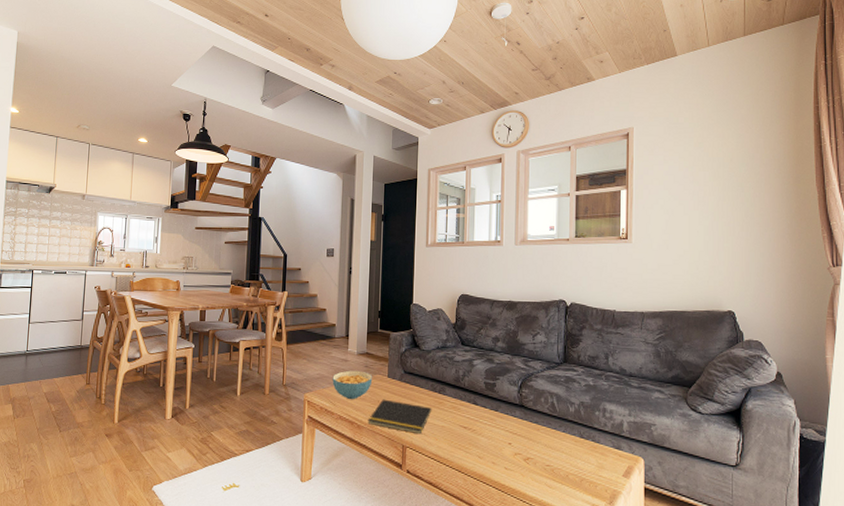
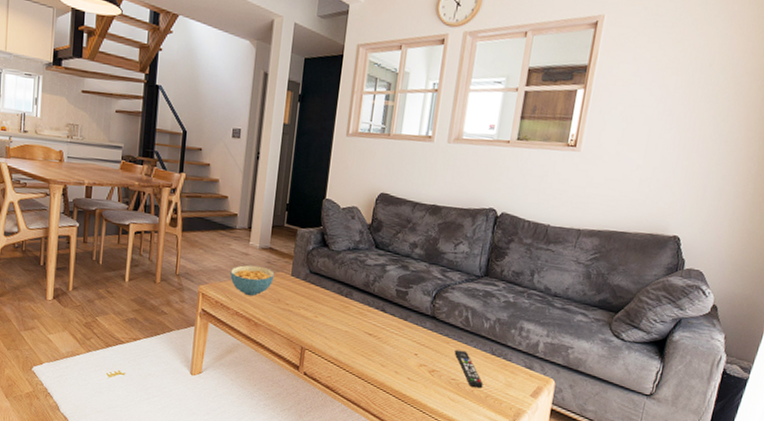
notepad: present [367,399,432,435] -> none [266,298,337,338]
remote control: none [545,436,577,472] -> present [454,349,484,388]

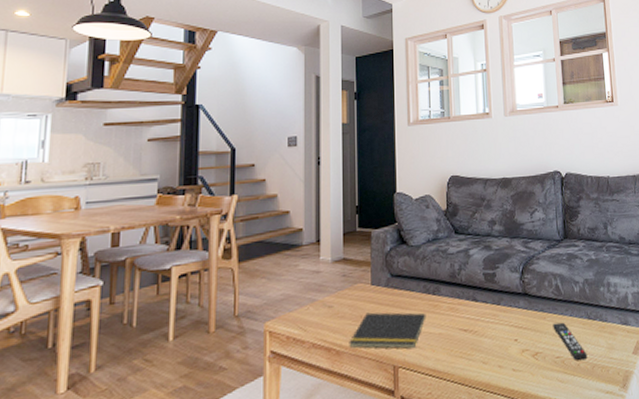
cereal bowl: present [230,265,275,296] -> none [301,282,353,321]
notepad: none [266,298,337,338] -> present [349,312,426,349]

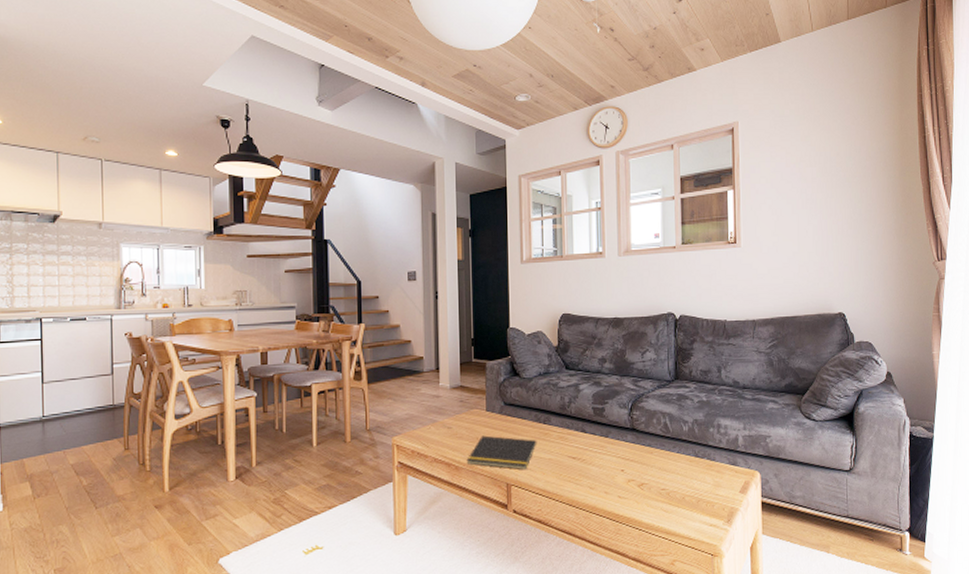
remote control: present [553,322,588,360] -> none [659,458,693,493]

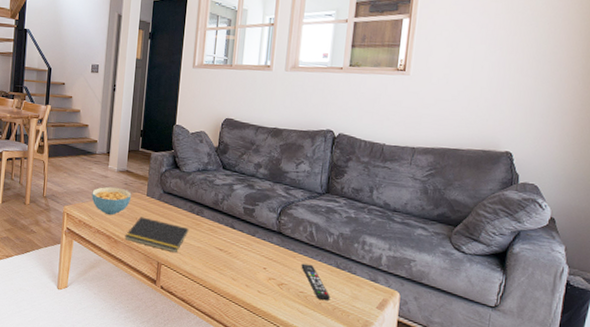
cereal bowl: none [423,406,469,440] -> present [91,186,132,216]
remote control: none [659,458,693,493] -> present [301,263,331,300]

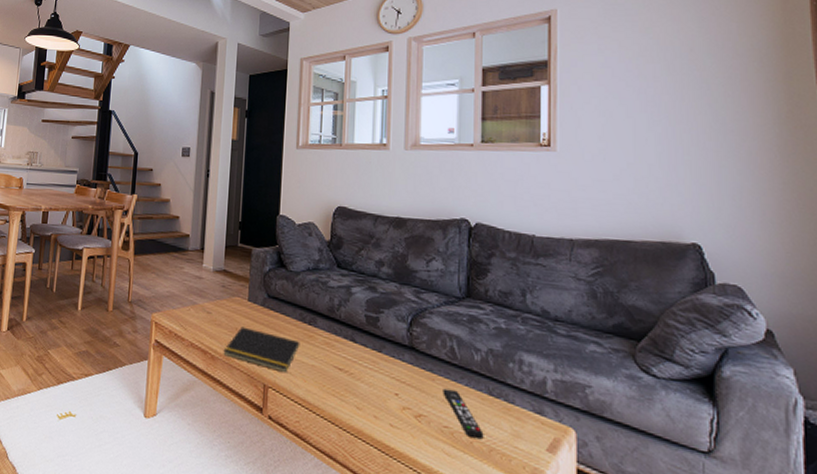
cereal bowl: present [91,186,132,216] -> none [184,289,231,325]

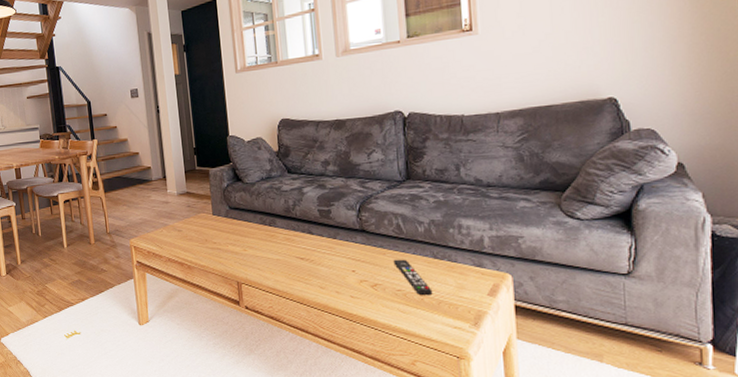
notepad: present [223,326,300,373] -> none [197,237,264,270]

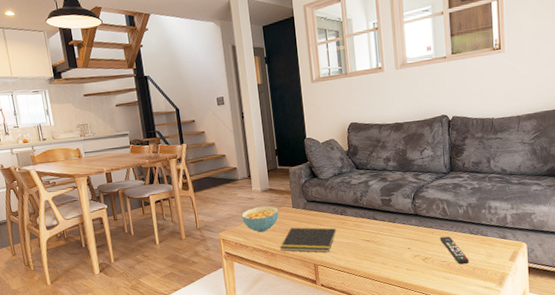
cereal bowl: none [155,211,197,242] -> present [242,206,279,233]
notepad: none [197,237,264,270] -> present [280,227,337,253]

